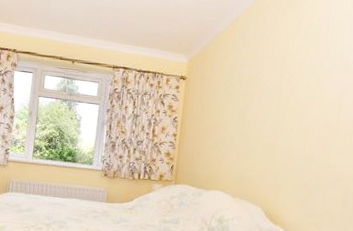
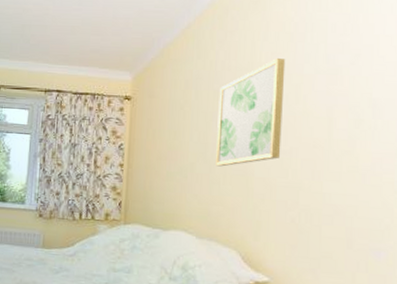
wall art: none [250,51,311,140] -> present [216,57,286,167]

